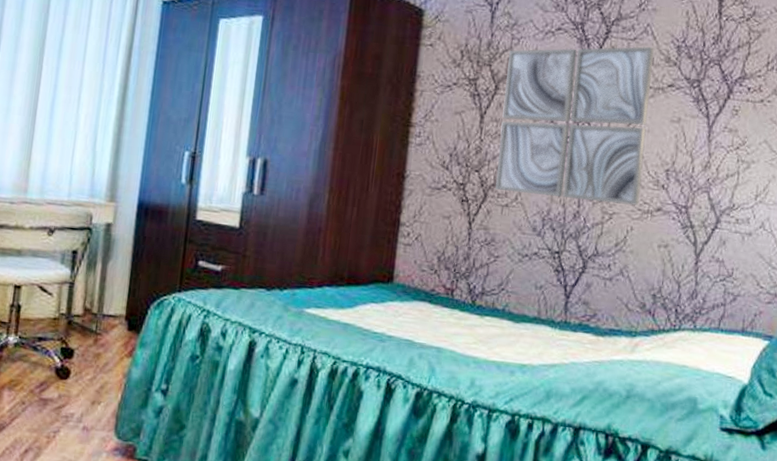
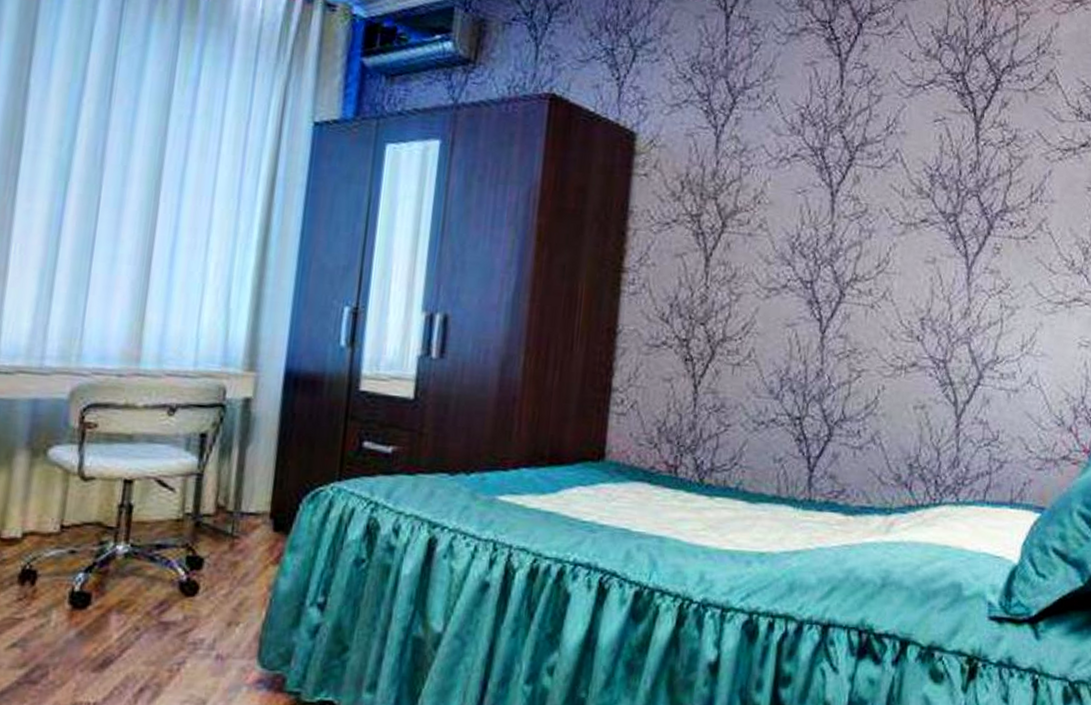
wall art: present [495,46,654,206] -> none [725,175,904,361]

